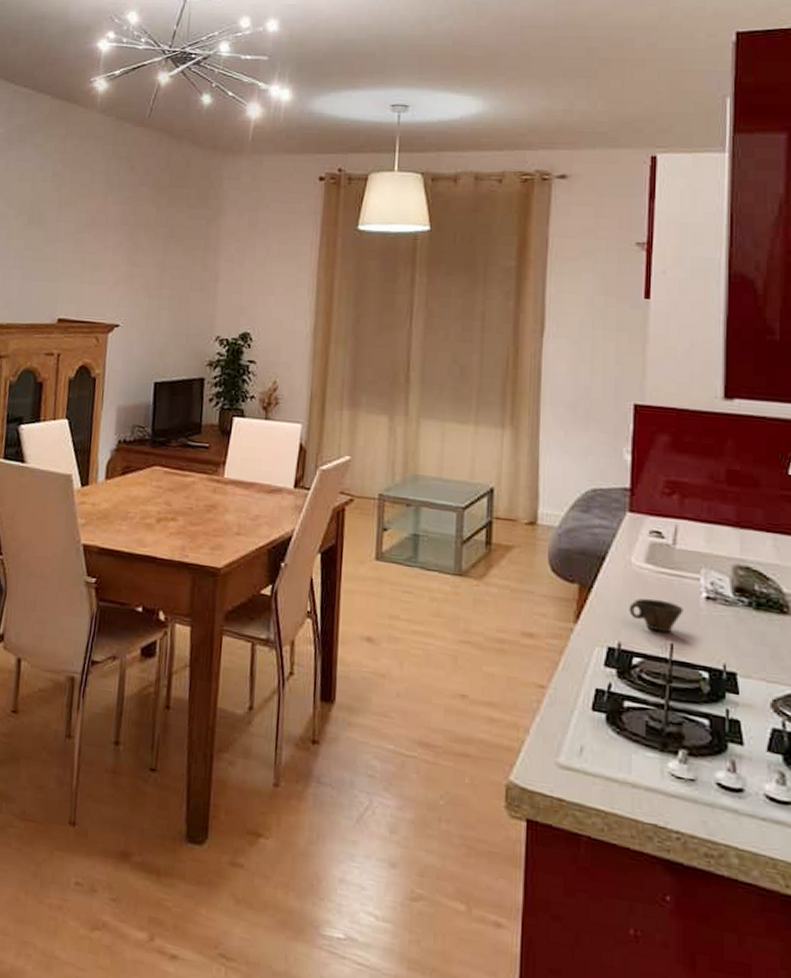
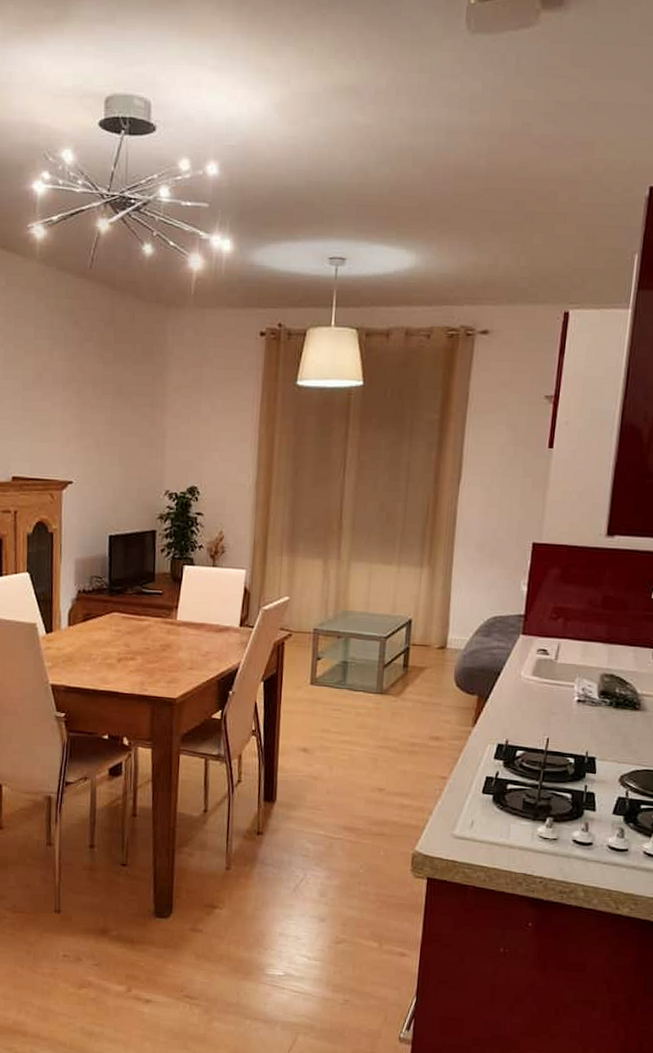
cup: present [628,598,683,633] -> none [516,704,559,730]

